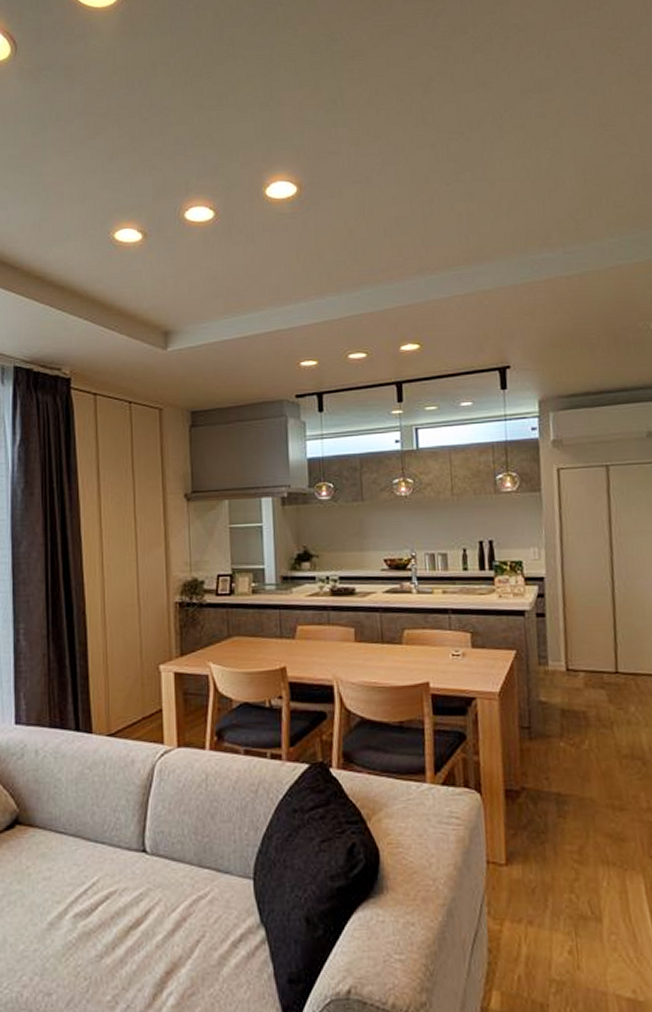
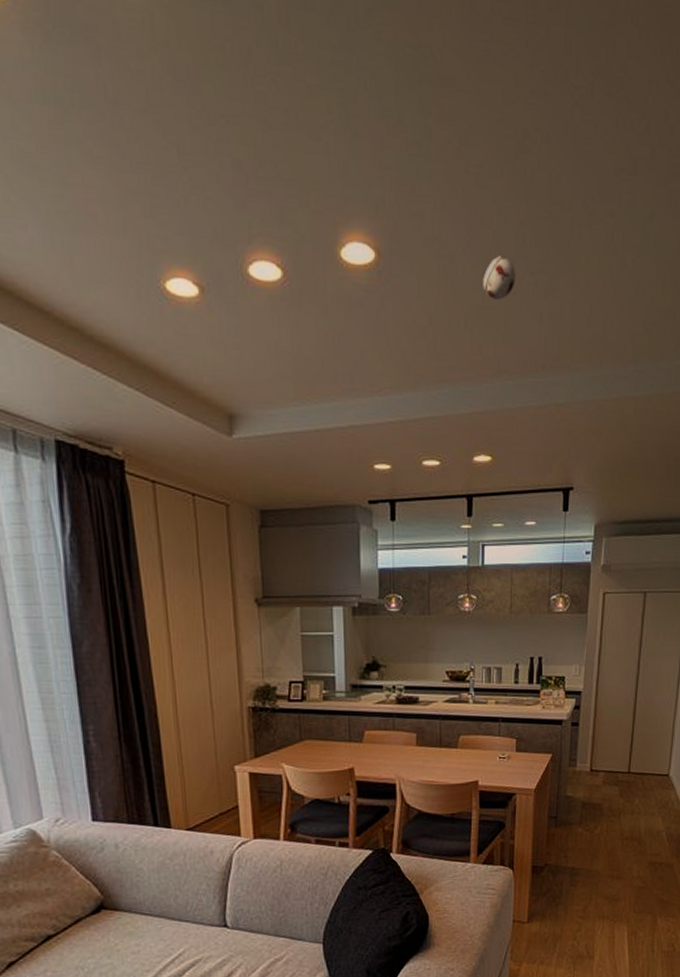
smoke detector: none [399,174,431,210] -> present [483,256,515,301]

